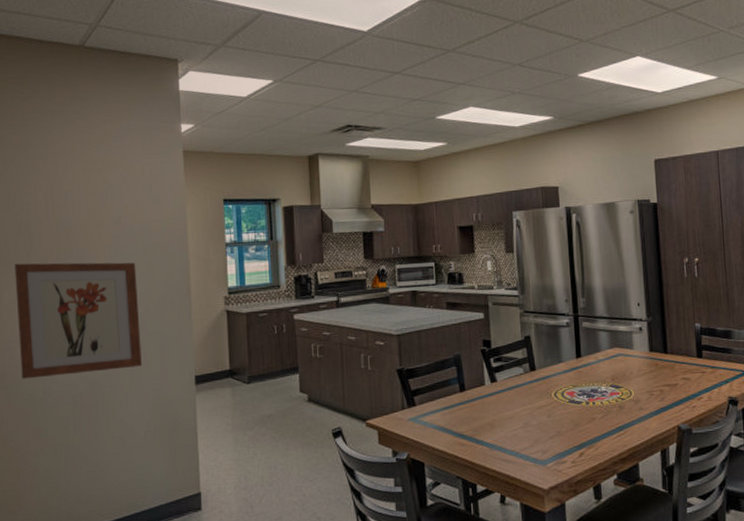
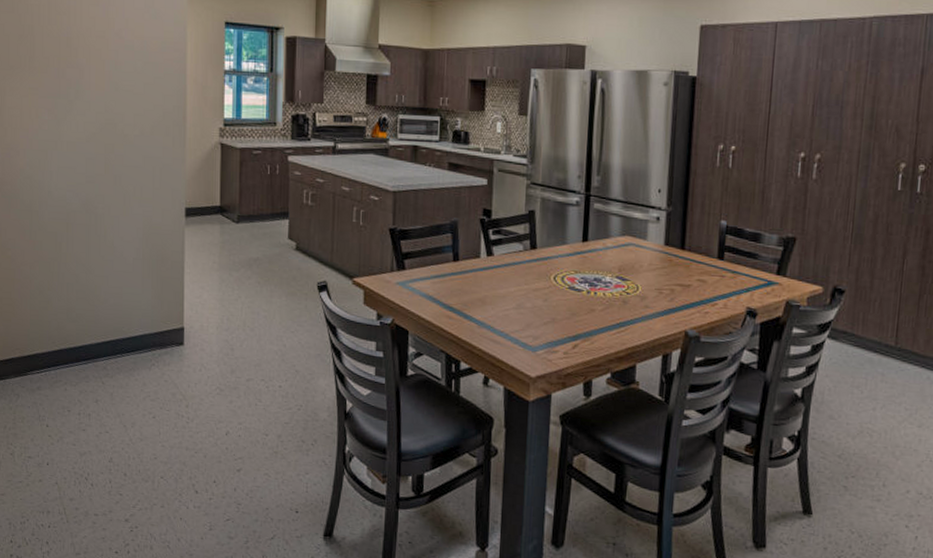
wall art: present [15,262,142,379] -> none [17,68,135,191]

